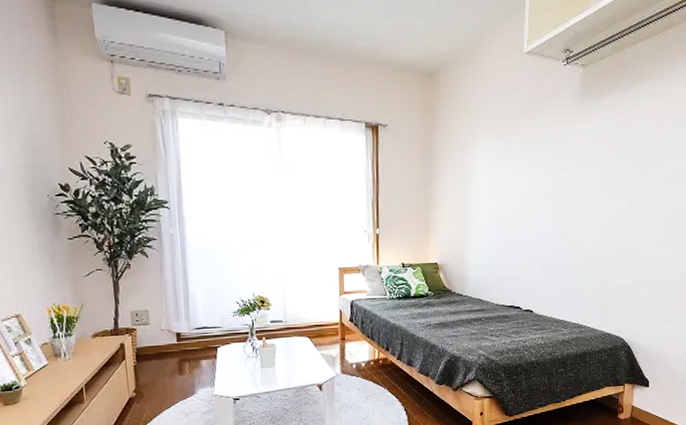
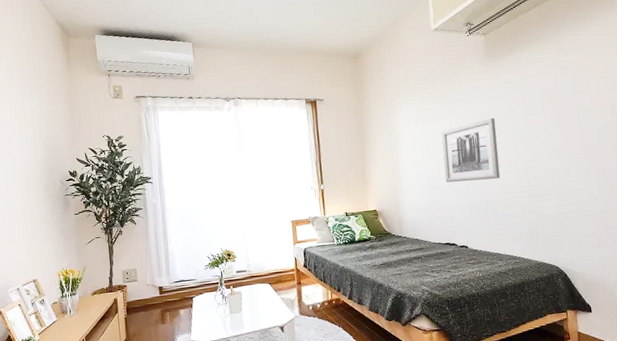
wall art: none [518,168,581,240] -> present [441,117,501,183]

